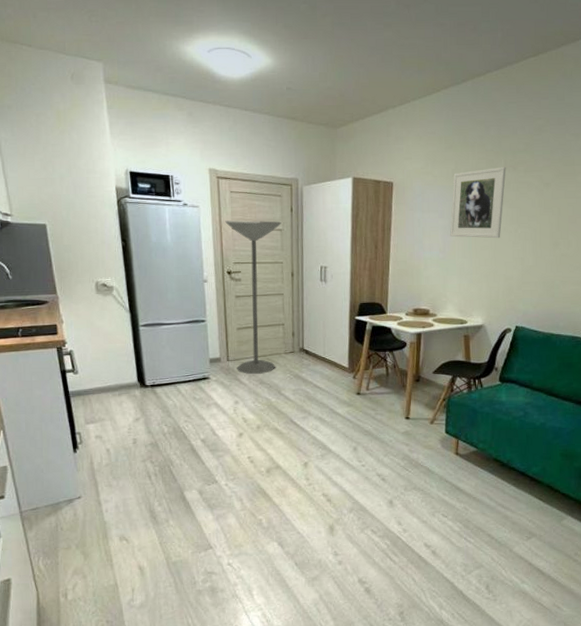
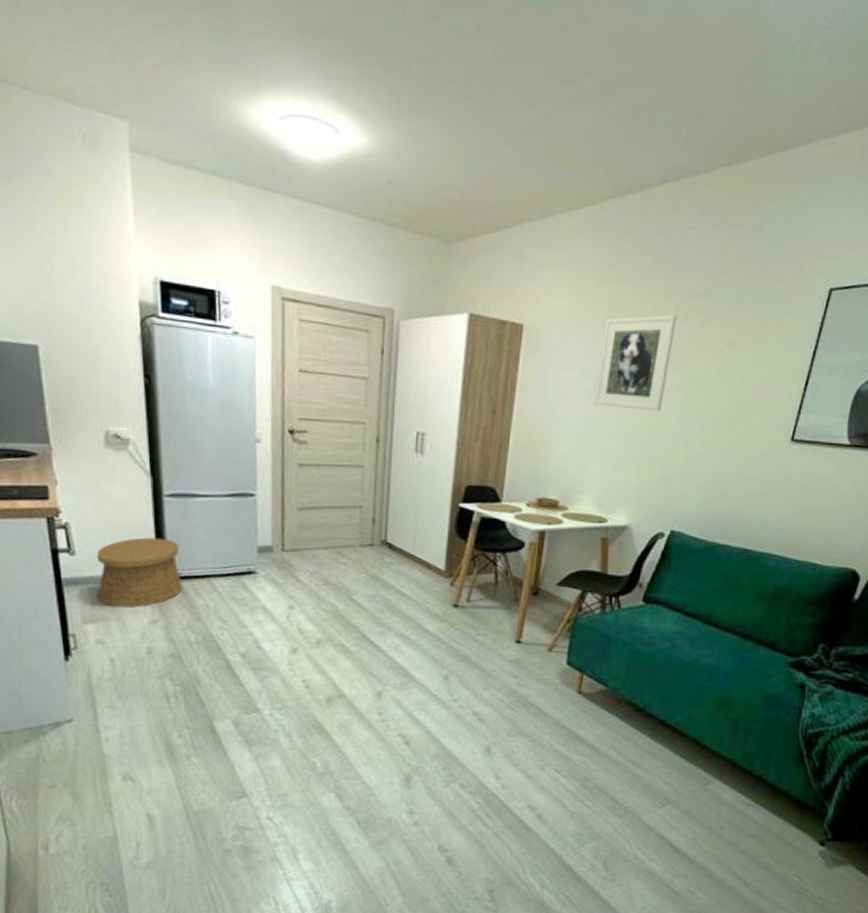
basket: none [93,357,156,410] -> present [96,537,182,608]
floor lamp: present [225,220,282,375] -> none [290,360,367,572]

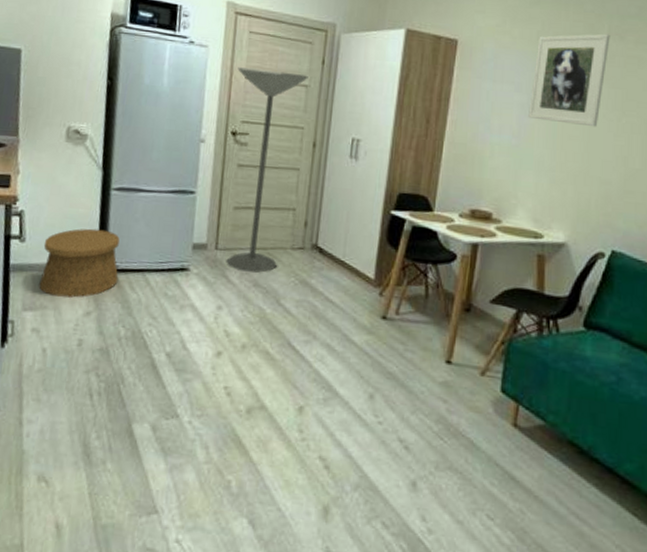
floor lamp: none [290,360,367,572] -> present [225,67,309,274]

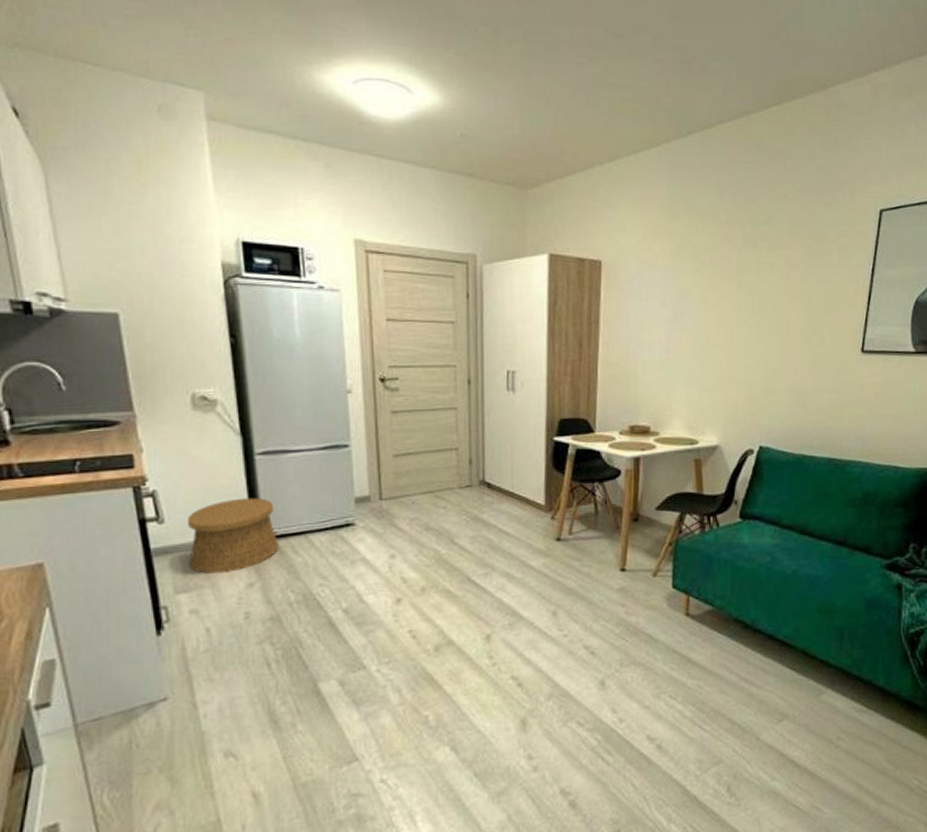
floor lamp: present [225,67,309,274] -> none [377,309,454,518]
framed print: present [528,33,610,127] -> none [675,243,745,334]

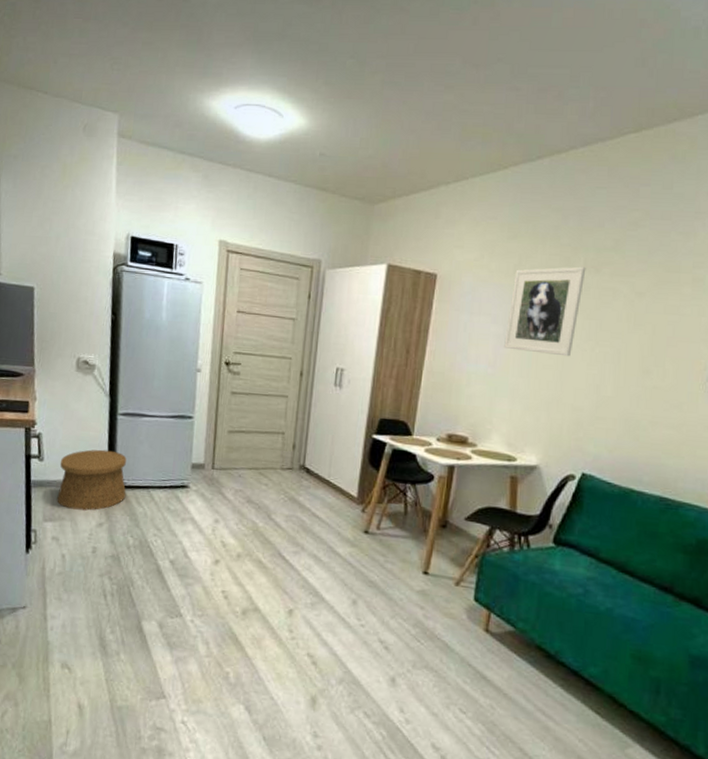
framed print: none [675,243,745,334] -> present [504,266,586,357]

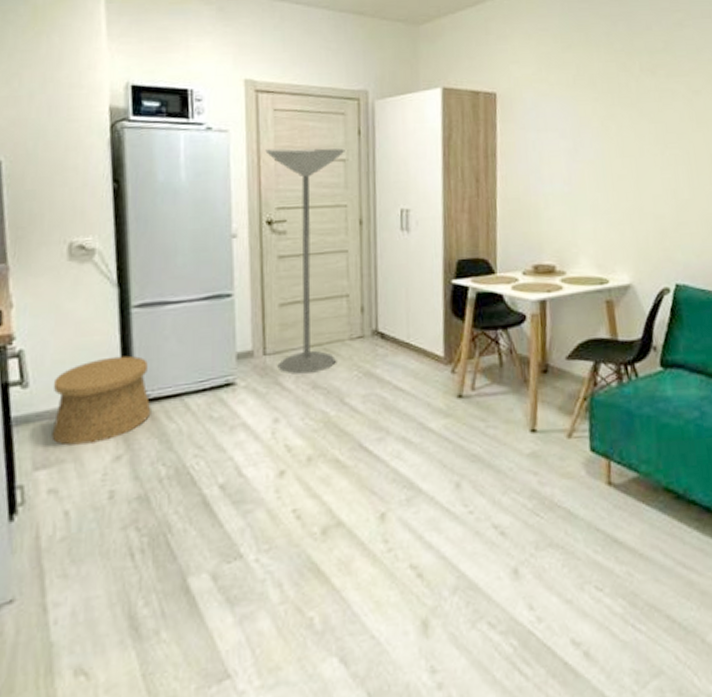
floor lamp: none [221,302,296,491] -> present [265,148,345,375]
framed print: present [504,266,586,357] -> none [575,70,644,164]

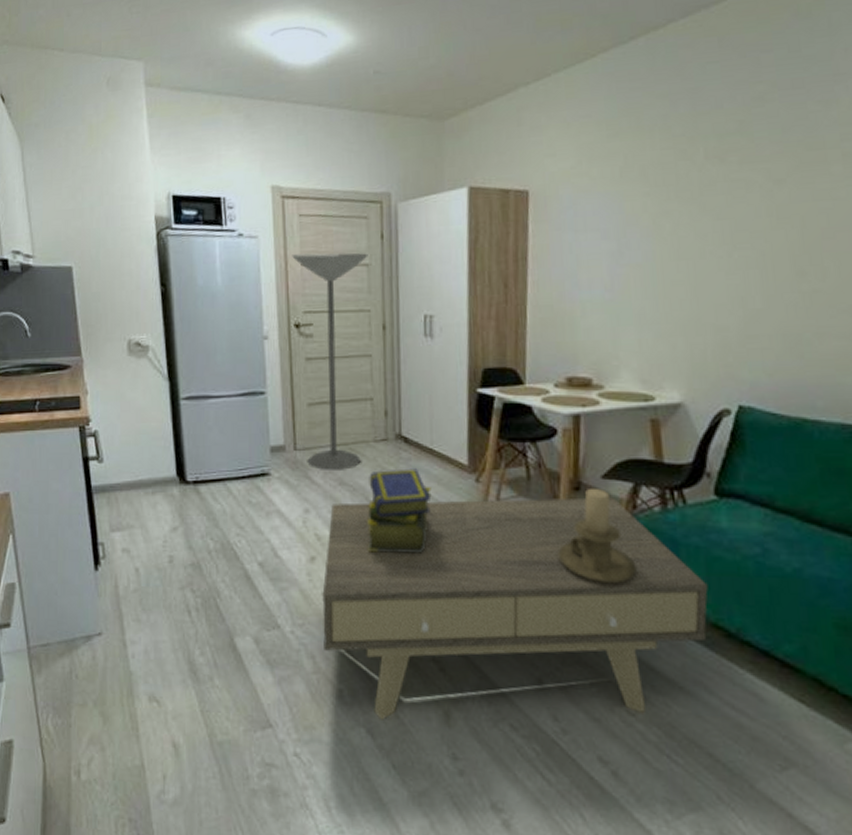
basket: present [51,355,151,446] -> none [121,441,200,514]
coffee table: none [292,377,660,645] -> present [322,497,709,720]
stack of books: none [341,364,408,459] -> present [367,468,432,553]
candle holder: none [529,369,599,461] -> present [558,487,637,583]

